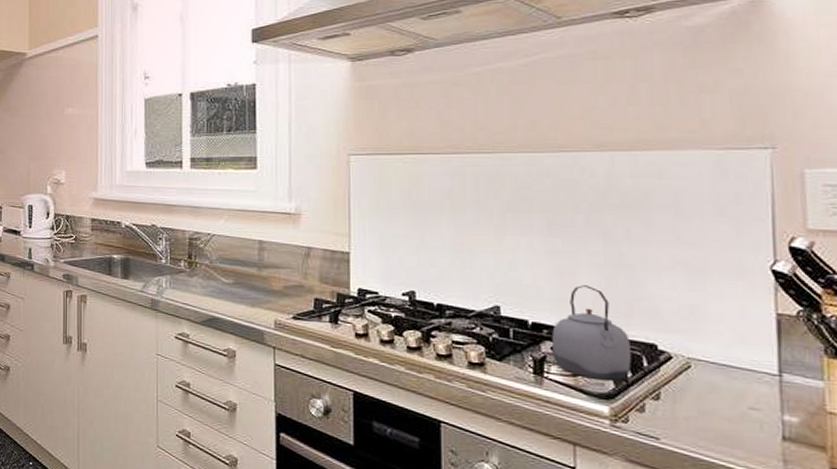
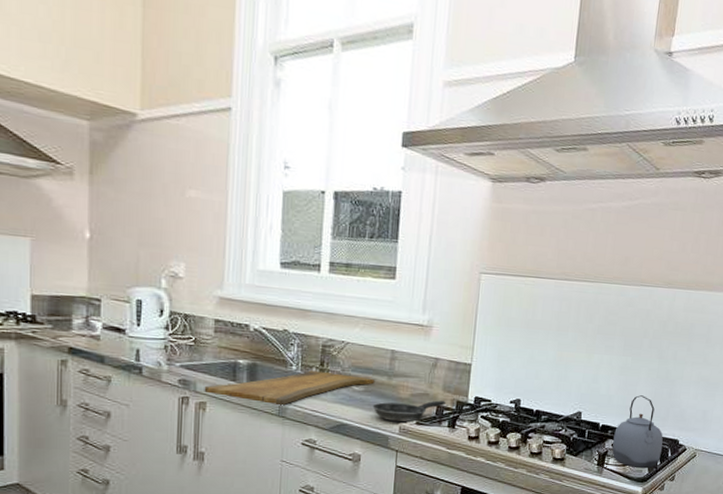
cutting board: none [84,263,244,299] -> present [204,370,375,406]
frying pan: none [244,292,324,316] -> present [372,400,446,422]

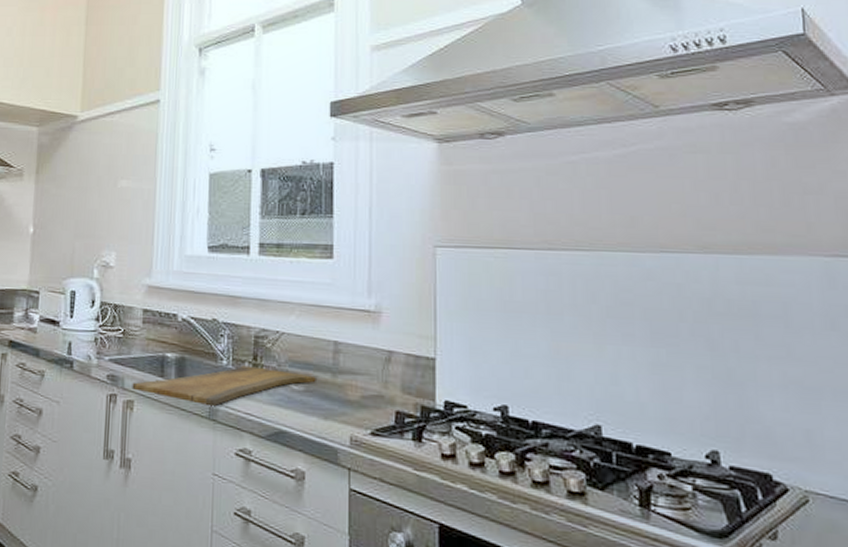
frying pan: present [372,400,446,422] -> none [316,404,406,431]
teakettle: present [612,395,663,469] -> none [658,404,746,518]

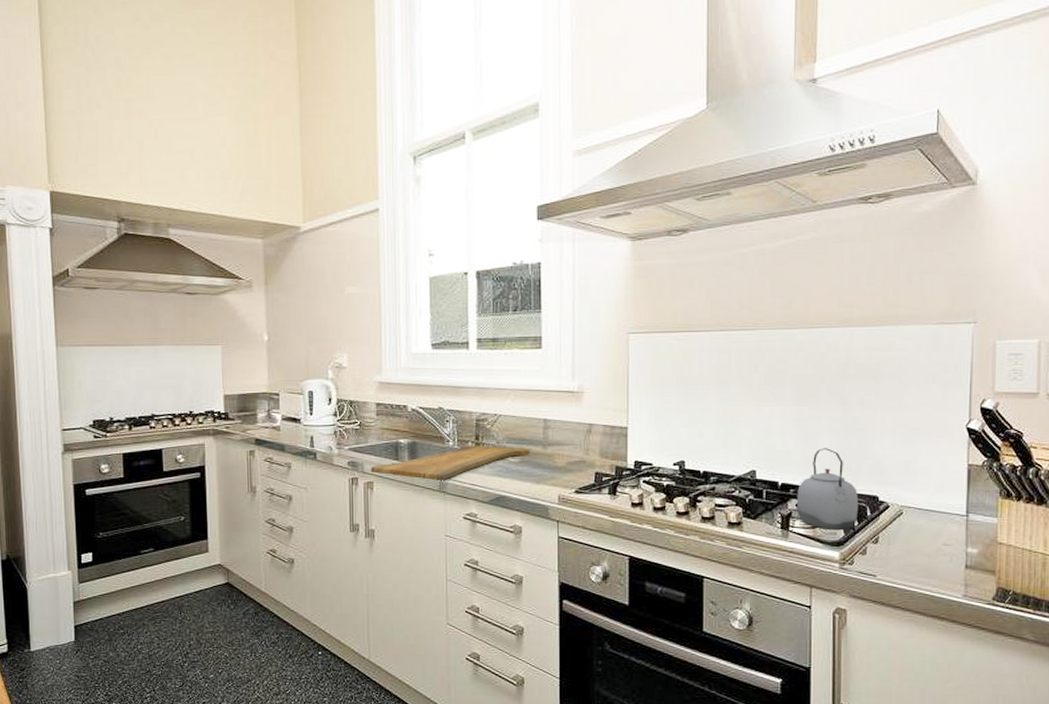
teakettle: none [658,404,746,518] -> present [797,448,859,531]

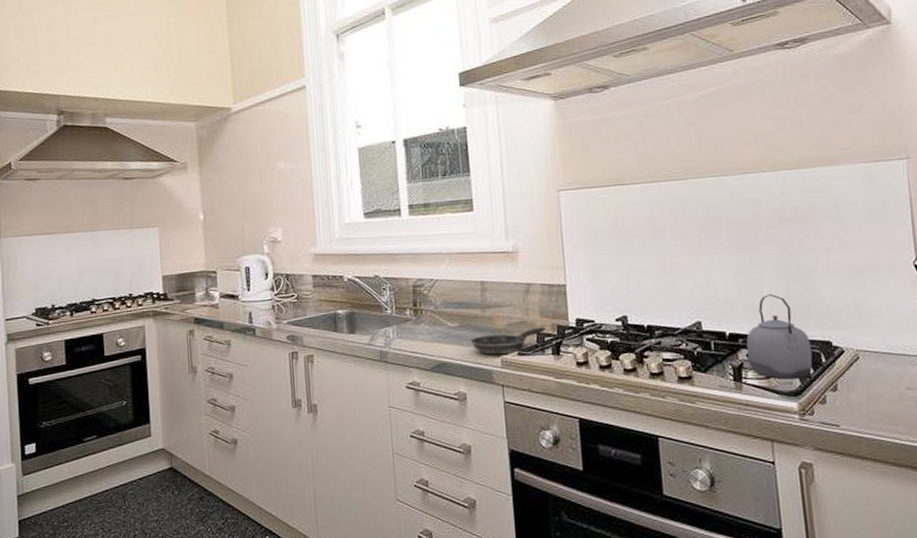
cutting board: present [371,445,529,481] -> none [310,311,469,351]
frying pan: none [529,467,604,490] -> present [470,327,545,354]

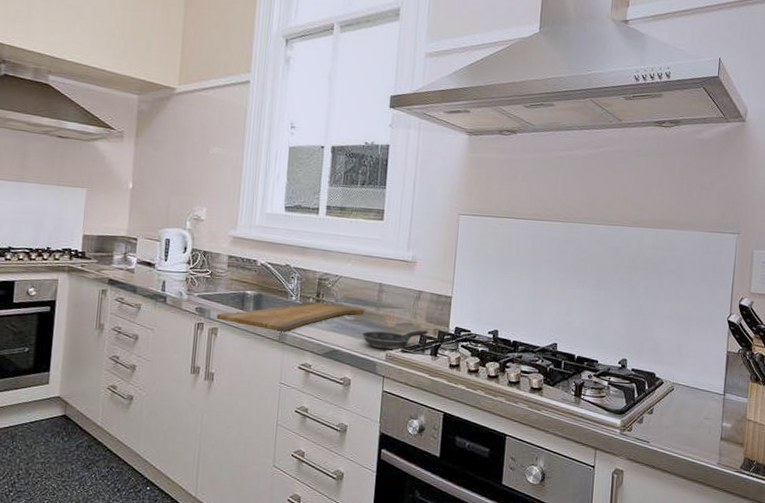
cutting board: none [310,311,469,351] -> present [216,301,364,333]
teakettle: present [746,294,813,380] -> none [588,328,639,401]

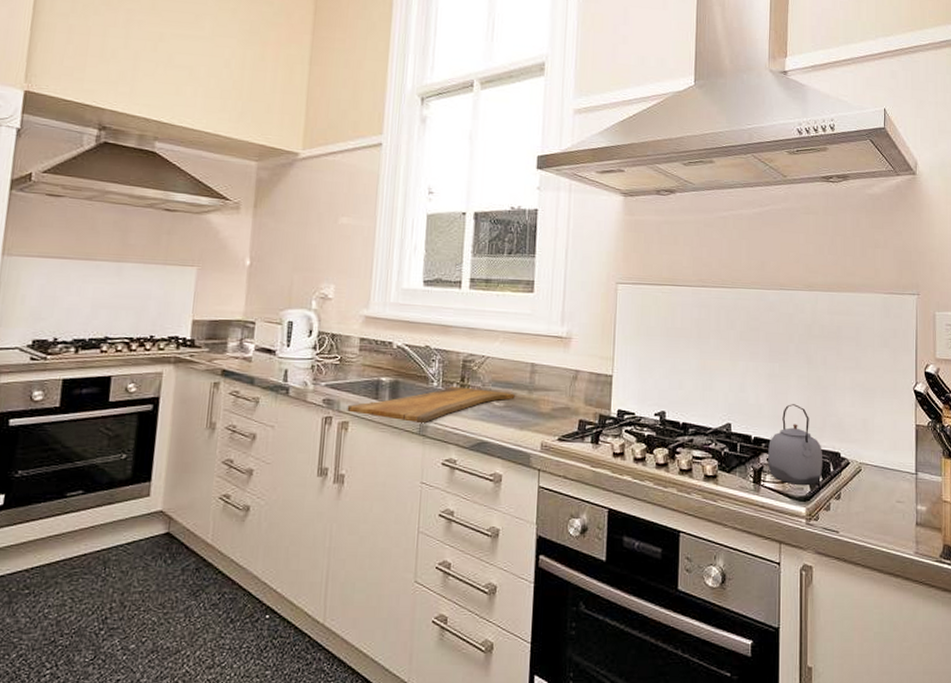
frying pan: present [362,330,428,349] -> none [513,414,588,438]
teakettle: none [588,328,639,401] -> present [768,404,823,486]

